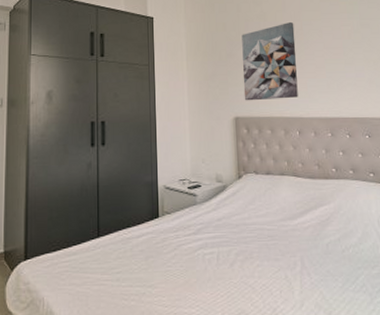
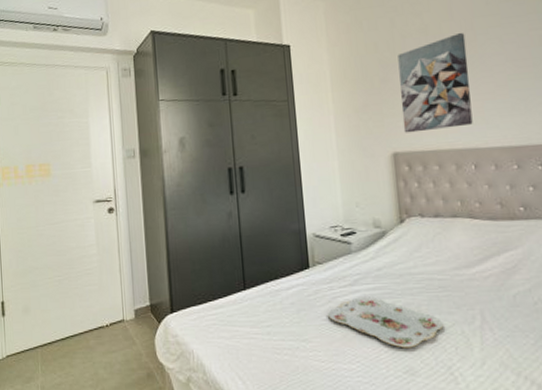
serving tray: none [173,244,271,293] -> present [328,296,444,348]

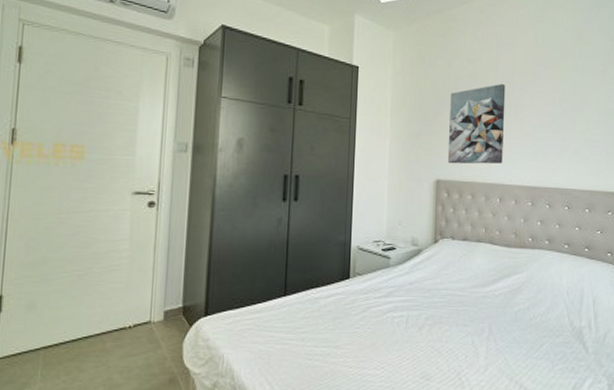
serving tray: present [328,296,444,348] -> none [361,308,459,356]

